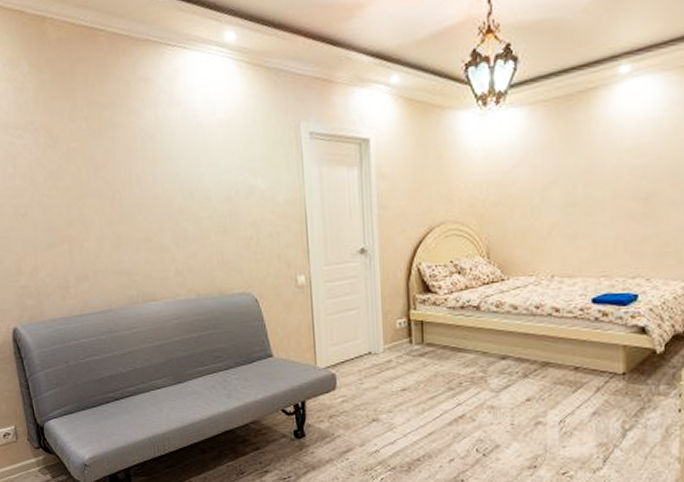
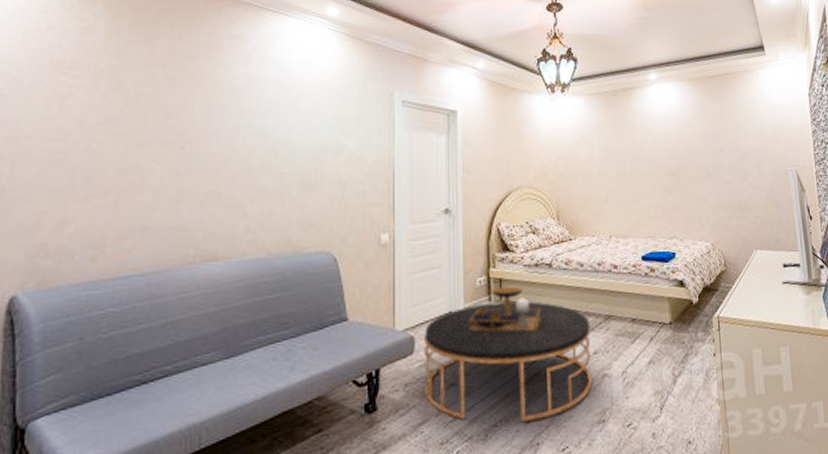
coffee table: none [345,329,524,460] -> present [424,286,593,423]

